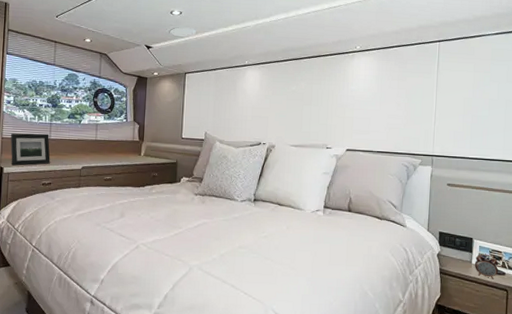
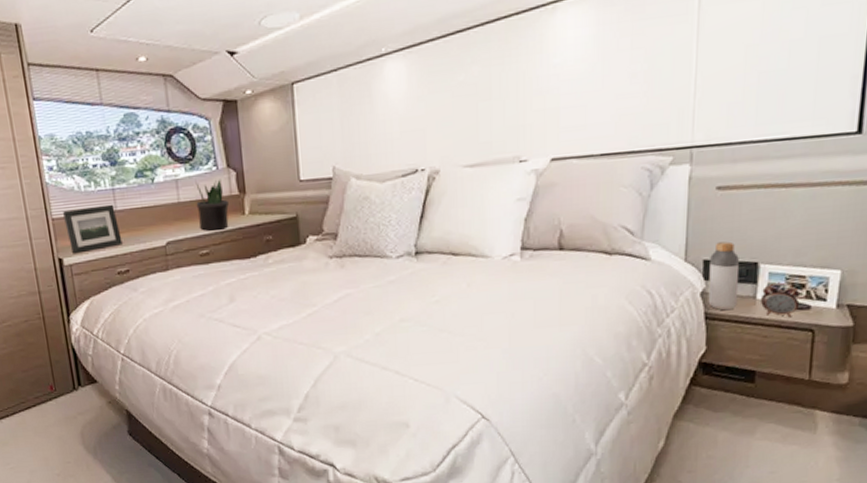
planter: none [107,126,132,165] -> present [195,179,230,232]
bottle: none [442,221,462,269] -> present [708,241,740,311]

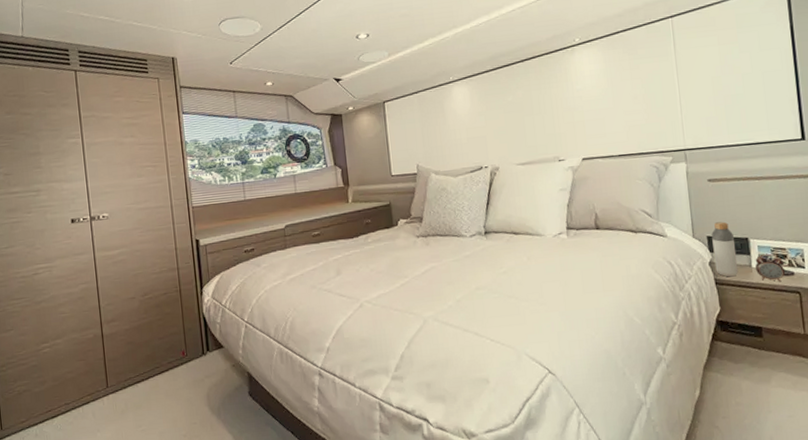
picture frame: present [63,204,123,254] -> none [202,194,249,236]
planter: present [195,179,230,232] -> none [309,174,337,217]

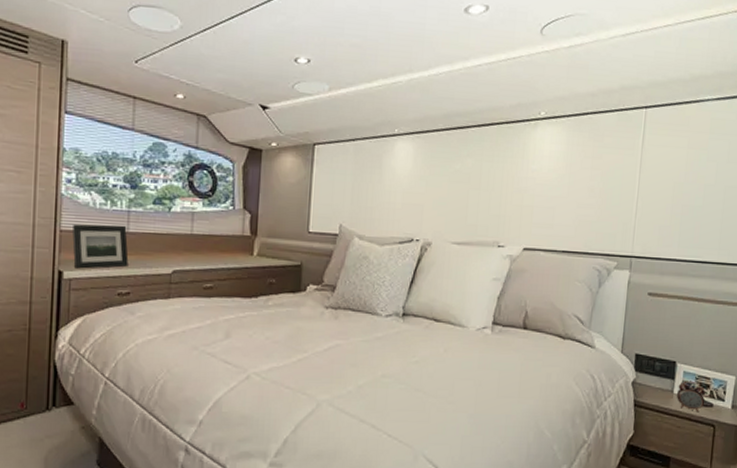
picture frame: none [202,194,249,236] -> present [72,224,129,269]
bottle: present [711,221,739,277] -> none [637,340,662,401]

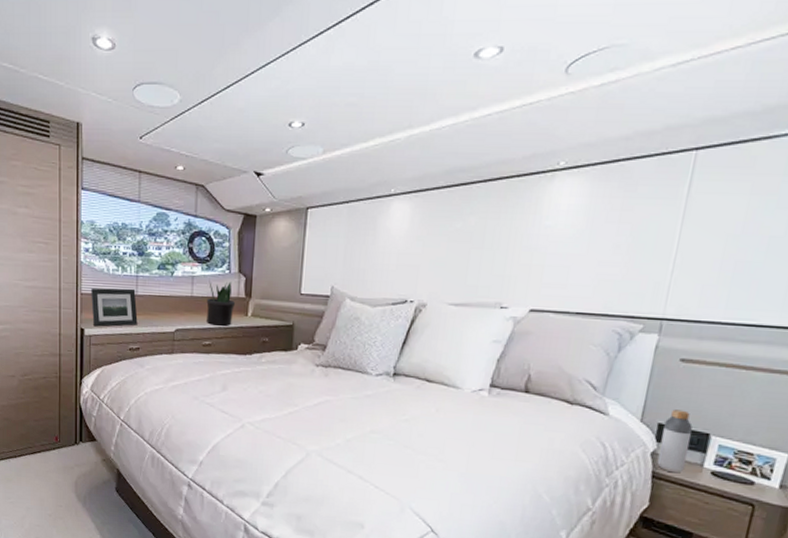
planter: none [207,215,241,268] -> present [206,279,236,327]
bottle: none [637,340,662,401] -> present [657,409,693,474]
alarm clock: present [676,380,706,413] -> none [706,455,747,490]

